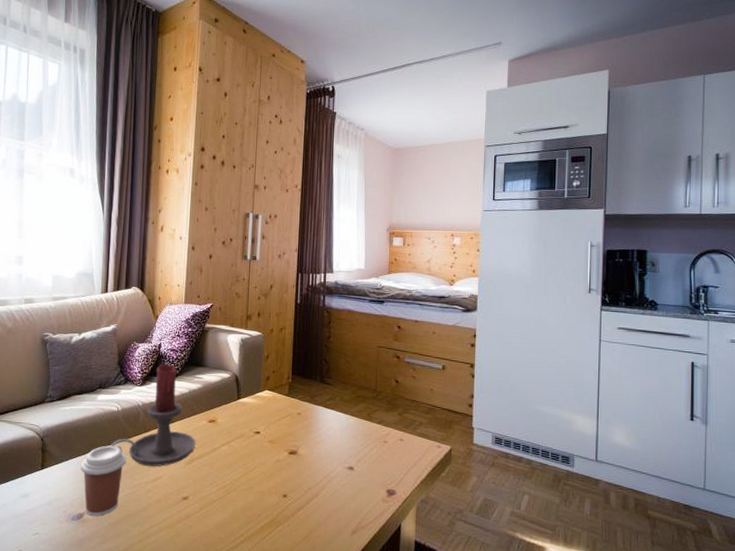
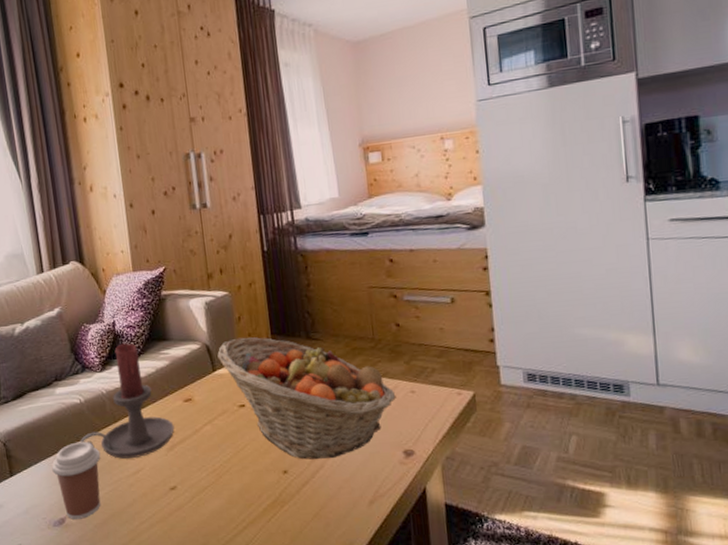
fruit basket: none [244,373,387,489] -> present [217,337,396,460]

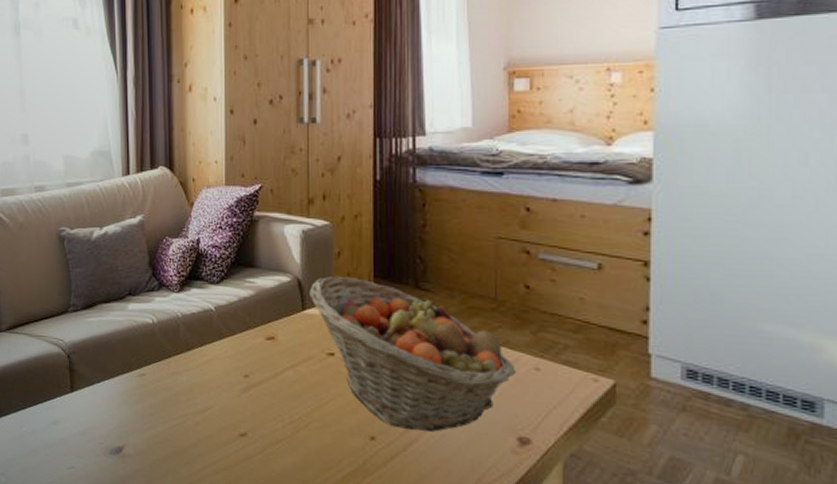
coffee cup: present [51,441,101,520] -> none [115,365,168,451]
candle holder: present [80,343,174,459] -> none [148,264,252,394]

